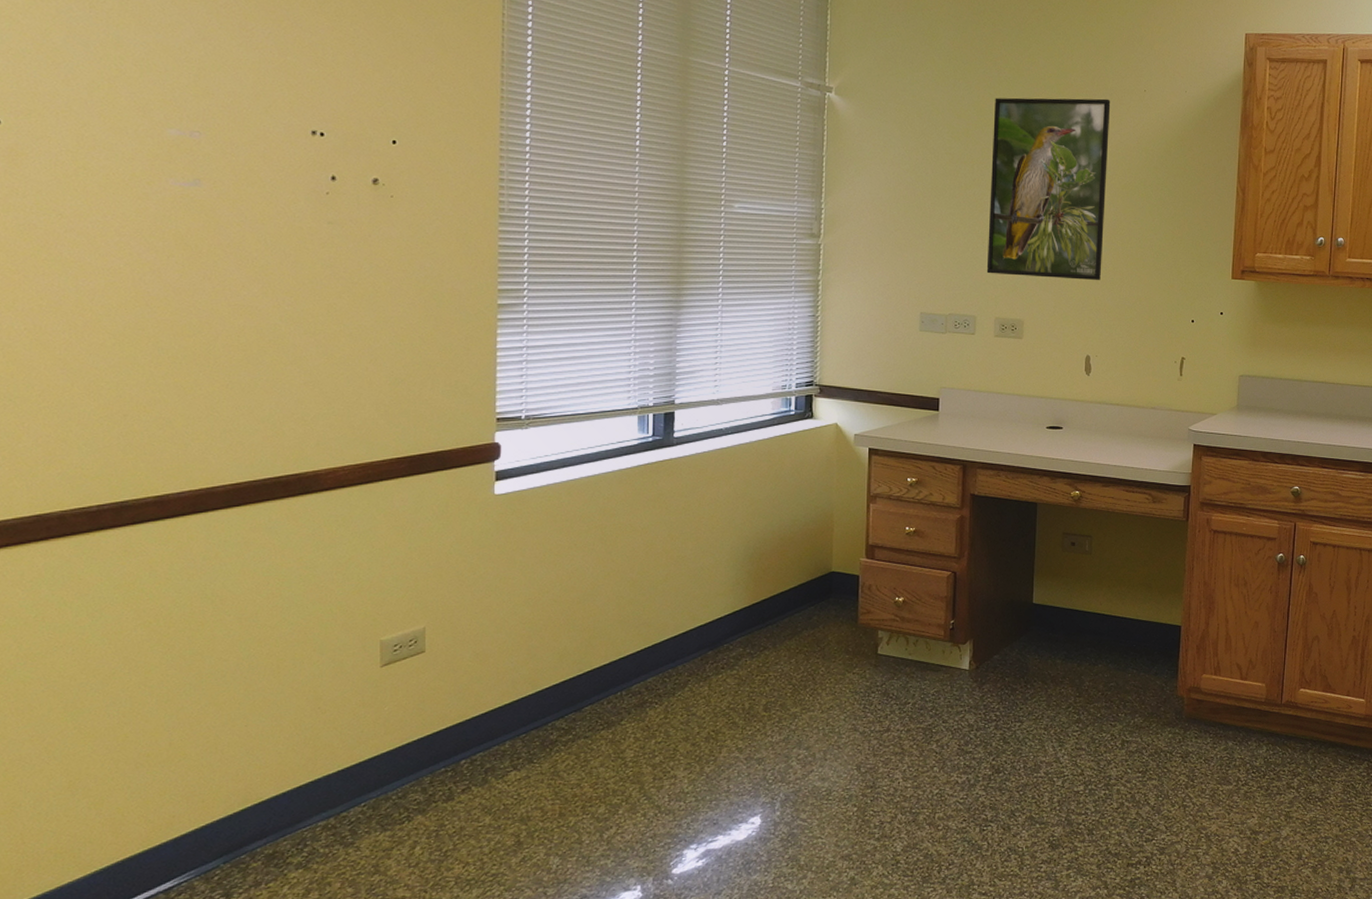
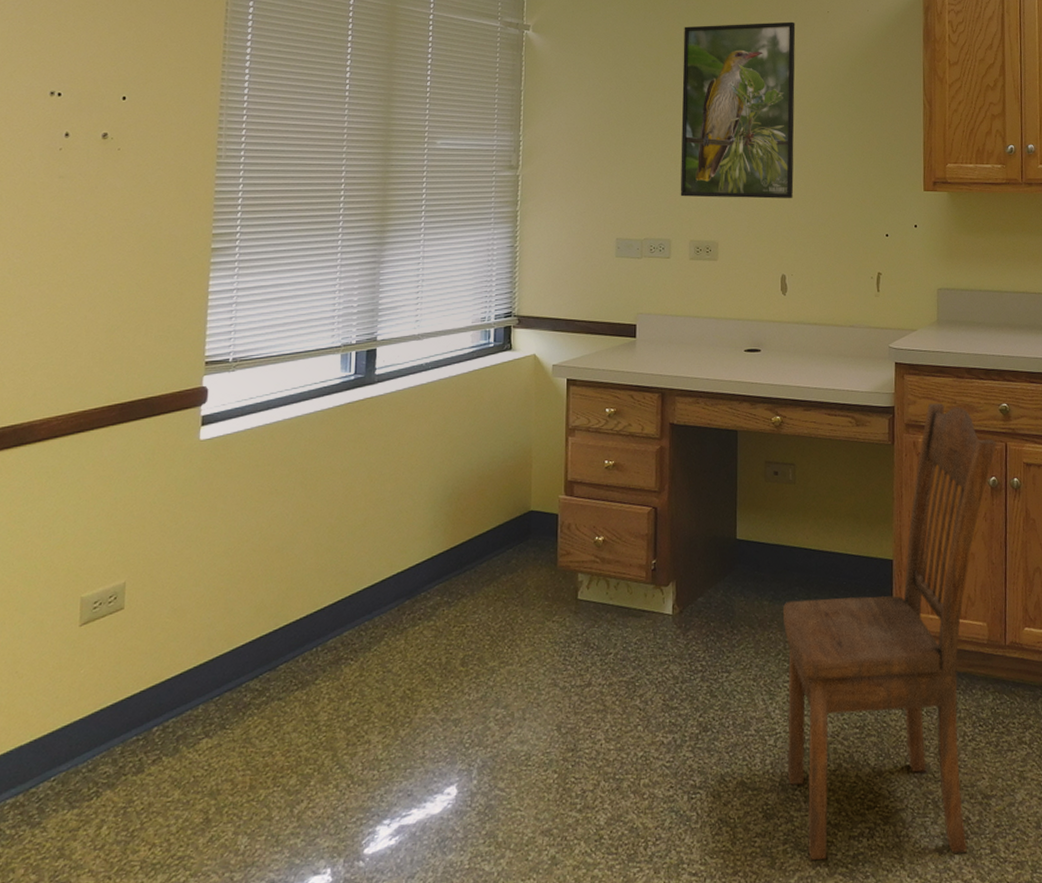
dining chair: none [1073,483,1286,884] -> present [782,402,997,861]

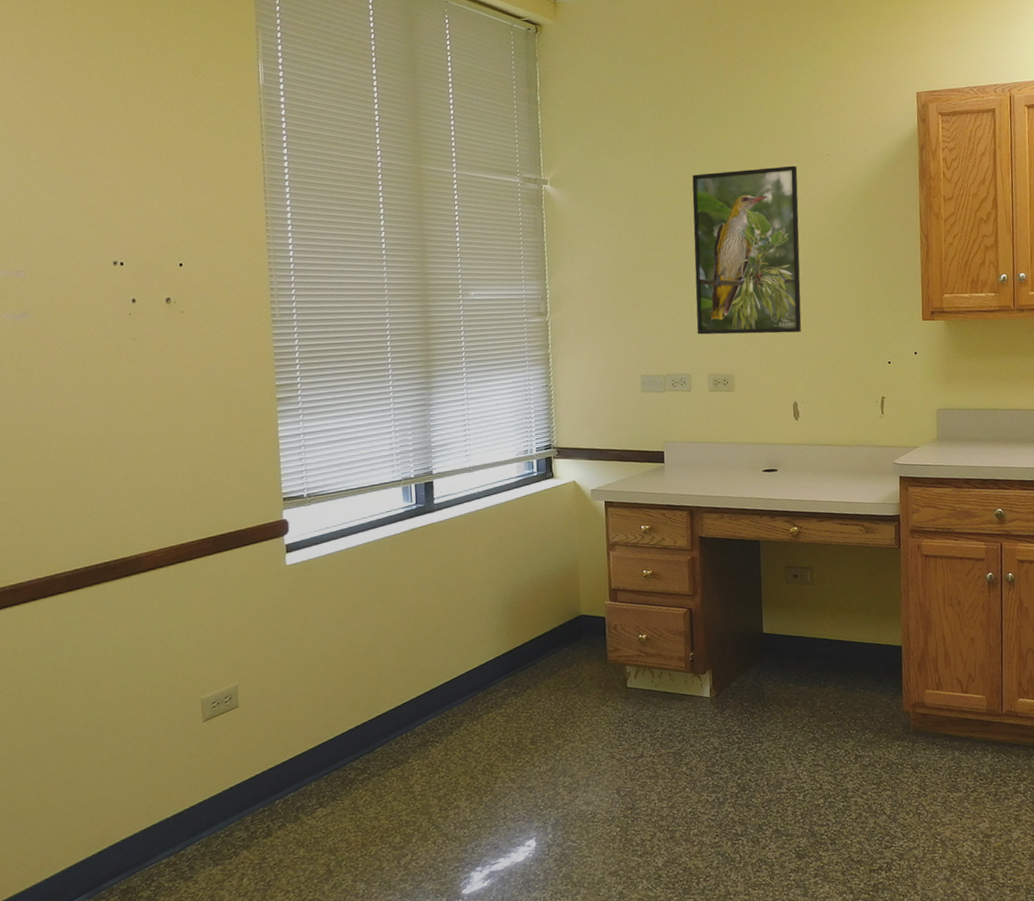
dining chair: present [782,402,997,861] -> none [806,510,993,890]

